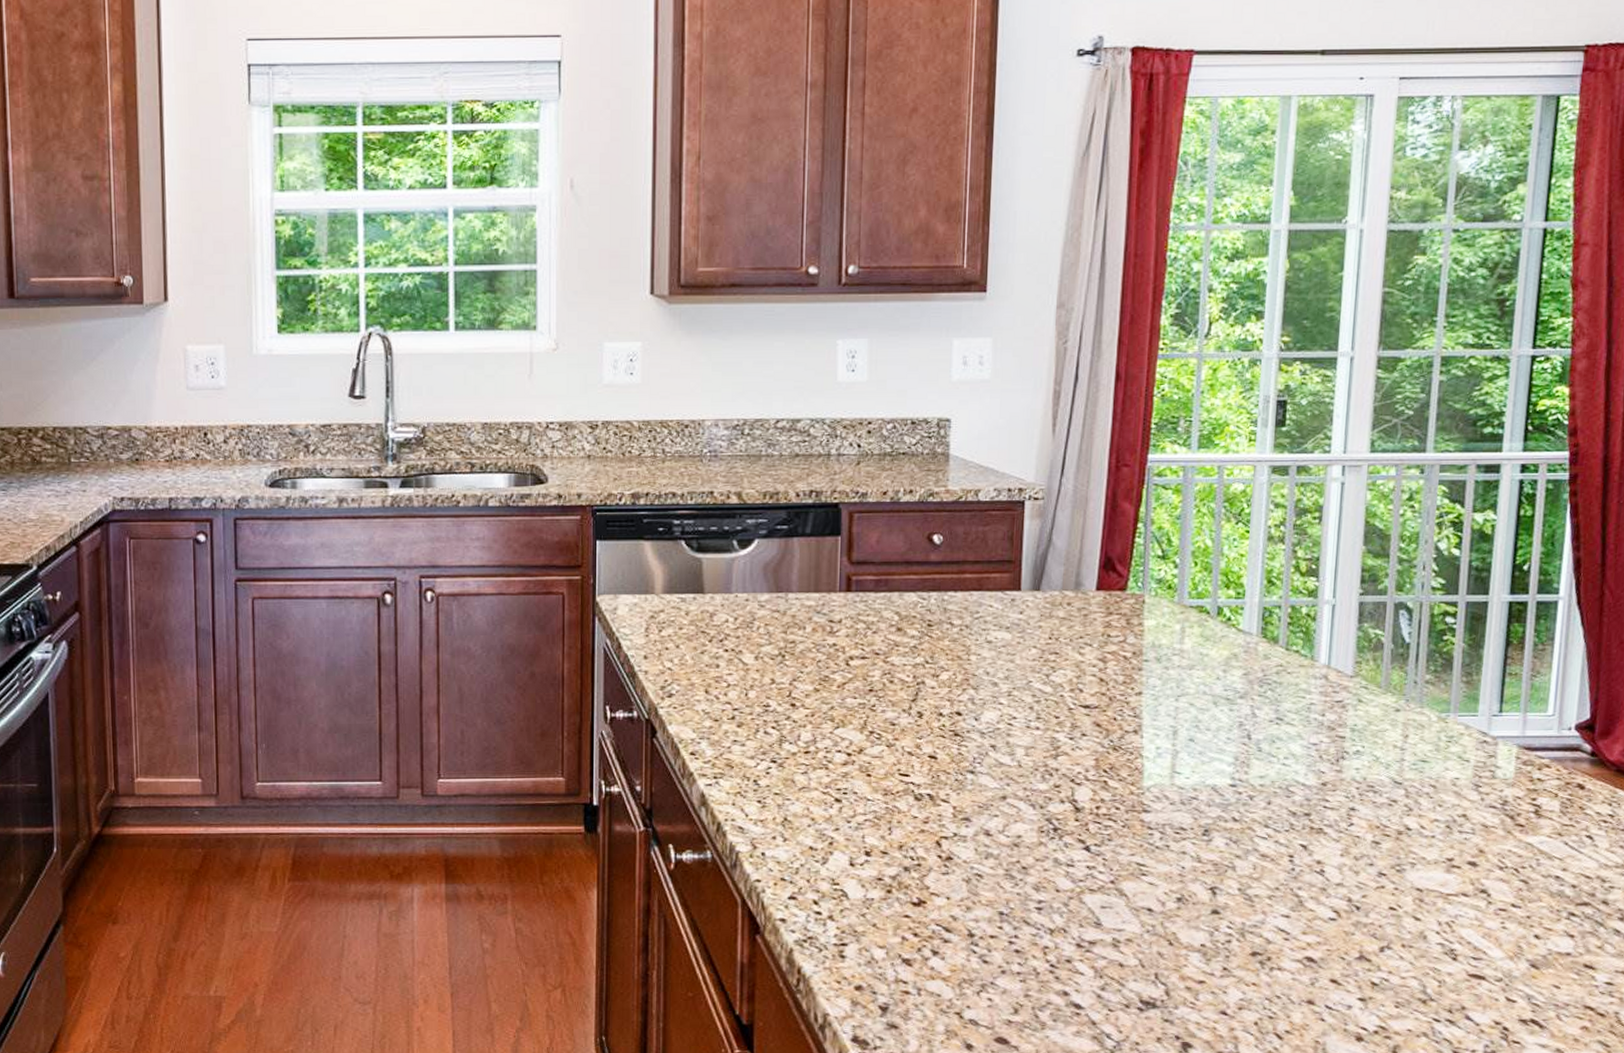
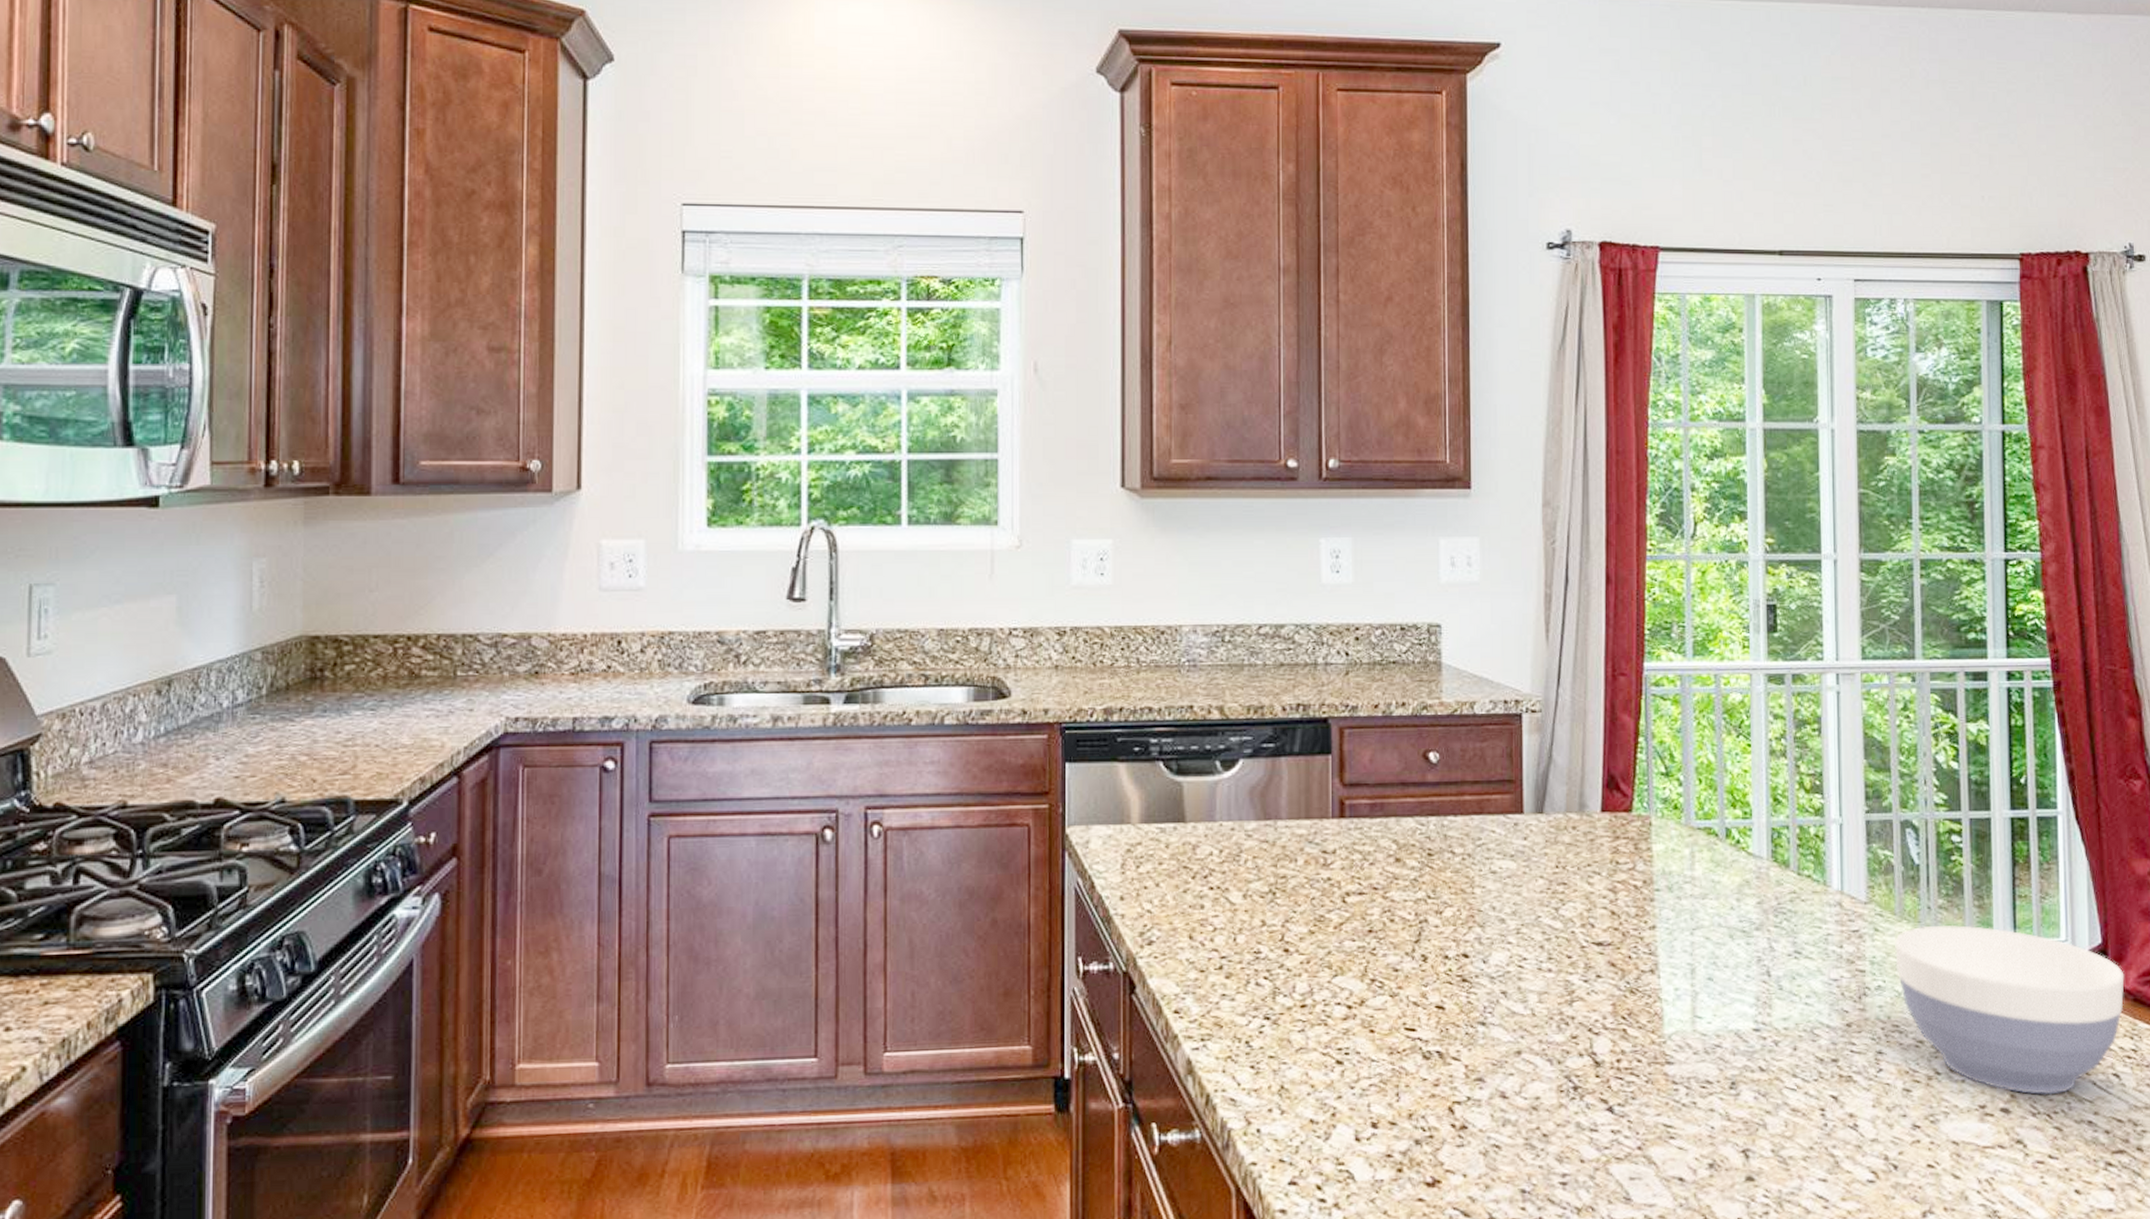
bowl: none [1376,699,1610,852] -> present [1895,925,2125,1095]

